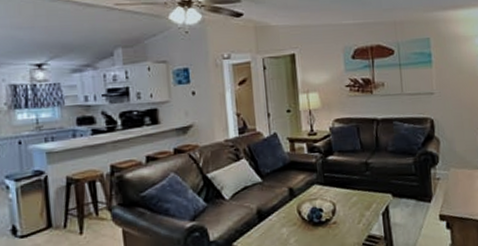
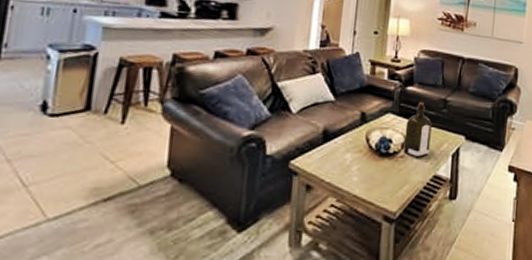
liquor: none [332,169,360,222] -> present [403,102,432,158]

